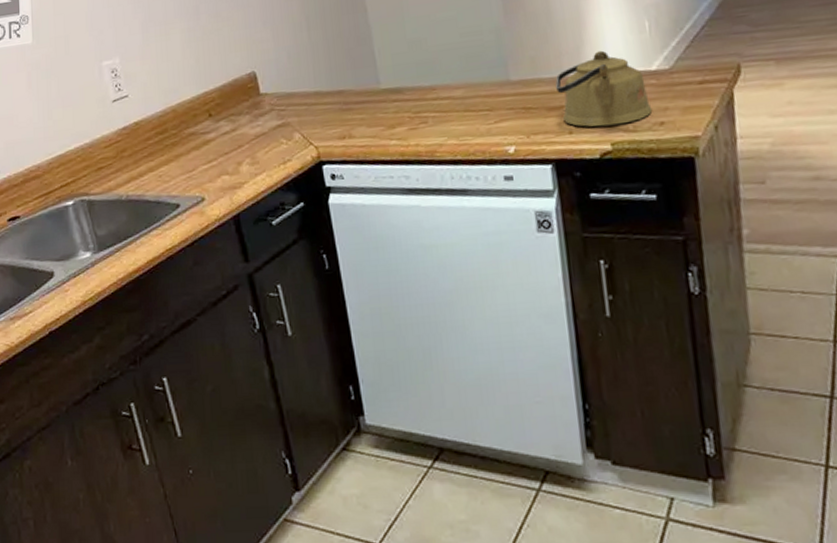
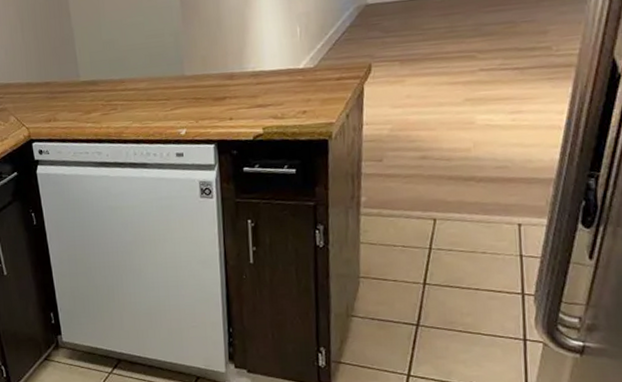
kettle: present [555,50,653,127] -> none [221,51,298,114]

